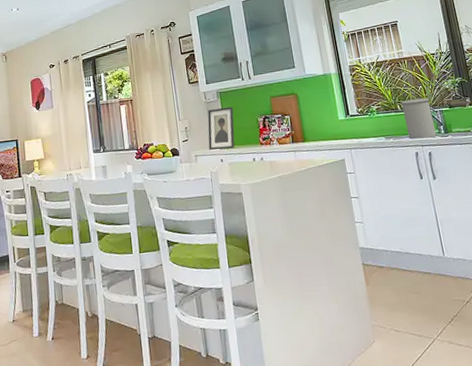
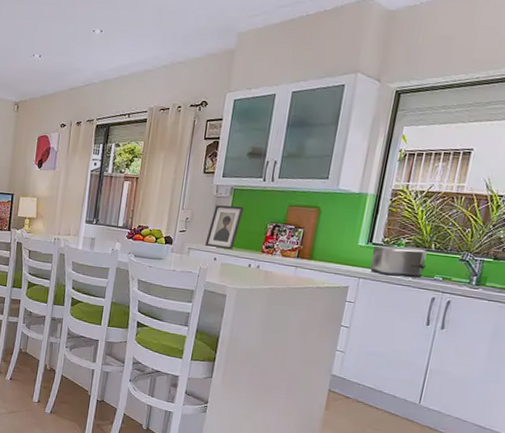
toaster: none [352,111,401,143] -> present [370,245,427,278]
canister: present [400,98,436,139] -> none [431,240,474,286]

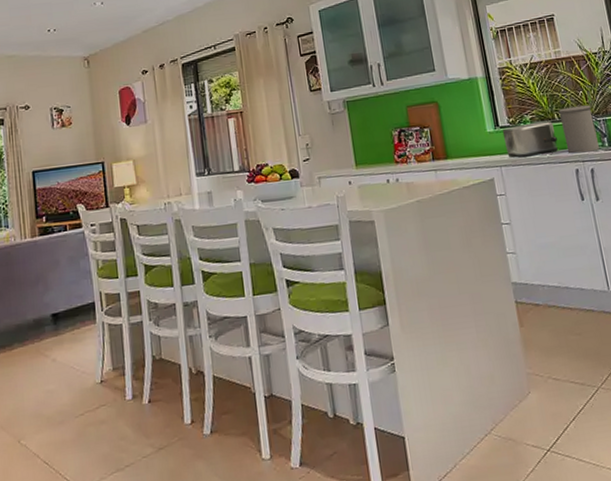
picture frame: present [205,205,244,250] -> none [332,118,366,171]
canister: none [431,240,474,286] -> present [558,105,599,154]

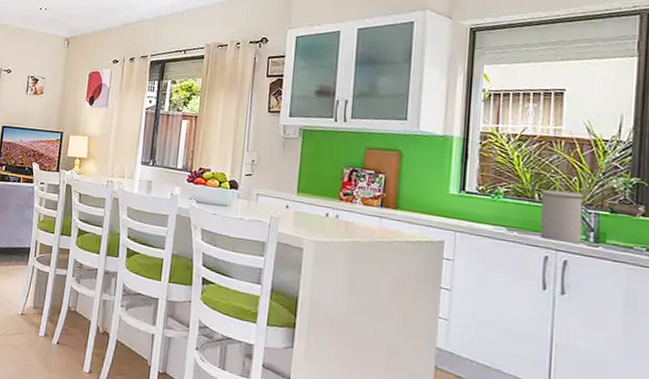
toaster: present [502,121,559,159] -> none [466,194,531,233]

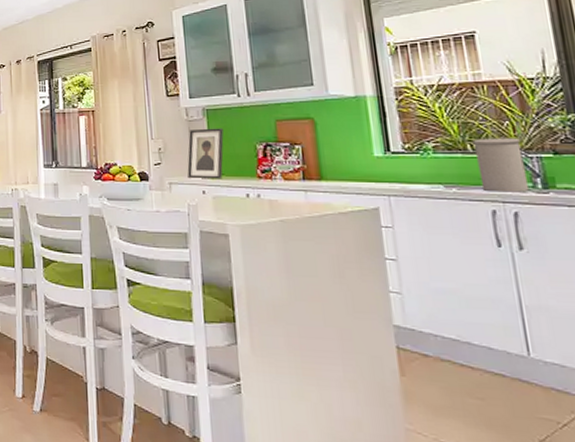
picture frame: none [275,147,315,197] -> present [187,128,224,179]

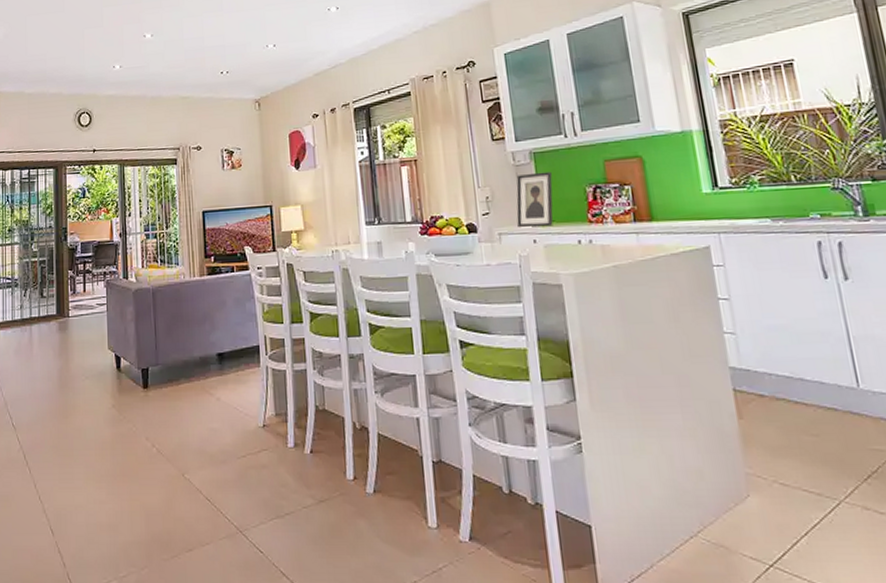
canister: present [472,138,528,192] -> none [796,166,850,223]

